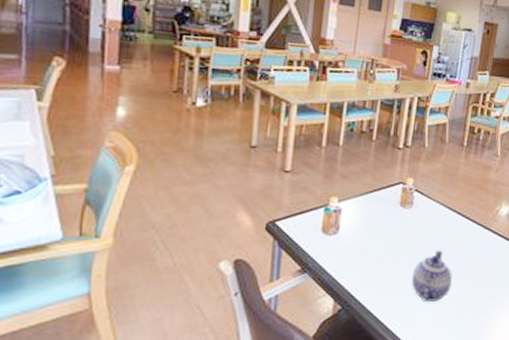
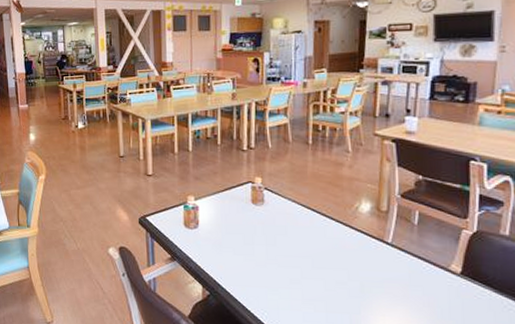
teapot: present [411,250,452,302] -> none [272,245,315,295]

